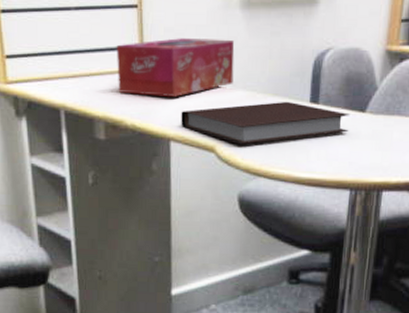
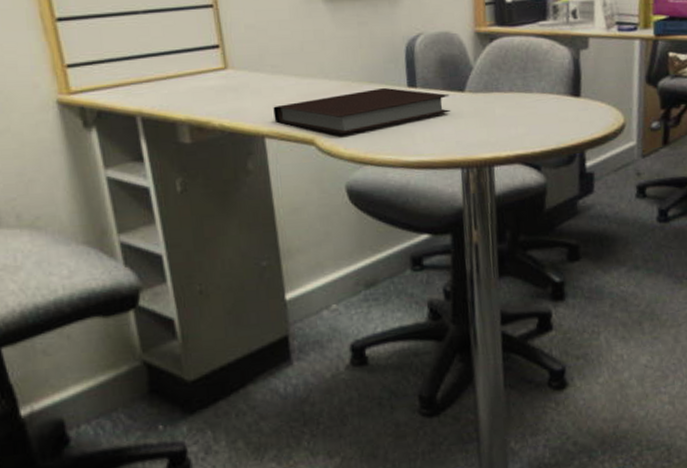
tissue box: present [116,38,235,97] -> none [193,32,326,94]

